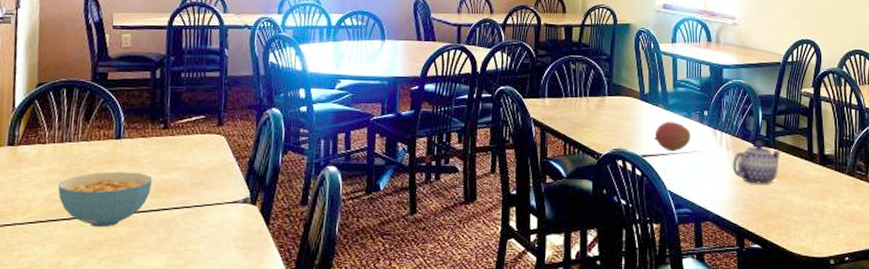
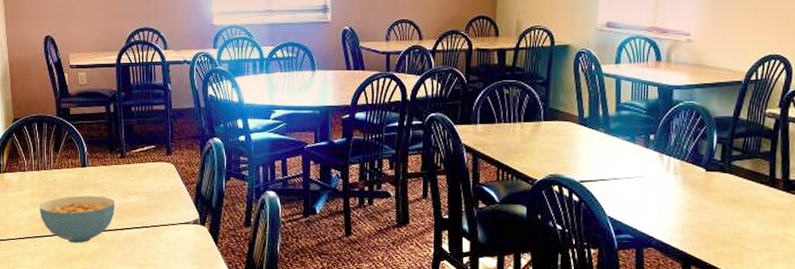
fruit: present [654,122,691,152] -> none [594,146,634,177]
teapot: present [732,141,781,184] -> none [680,165,737,211]

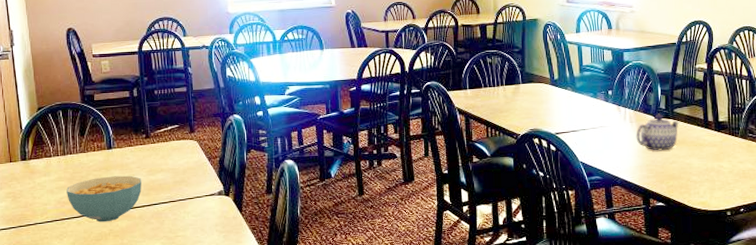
teapot: none [680,165,737,211] -> present [636,113,679,151]

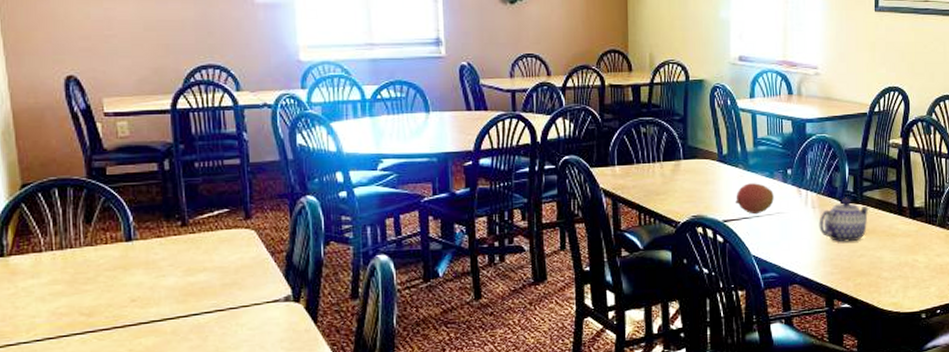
cereal bowl: present [66,175,142,223] -> none [65,276,176,340]
fruit: none [565,102,598,128] -> present [735,183,774,215]

